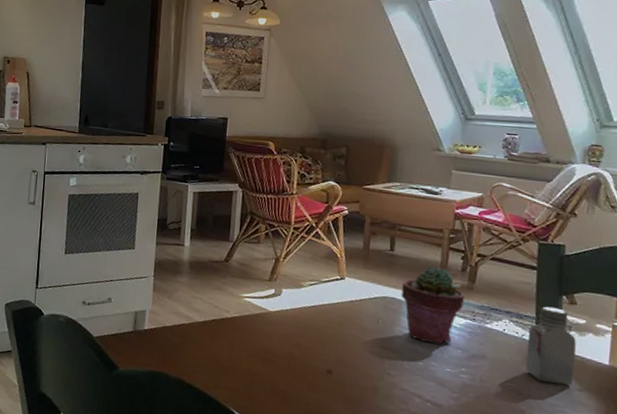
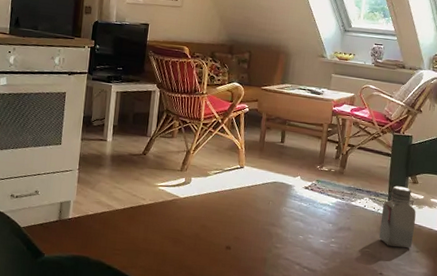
potted succulent: present [400,266,466,345] -> none [288,155,338,221]

